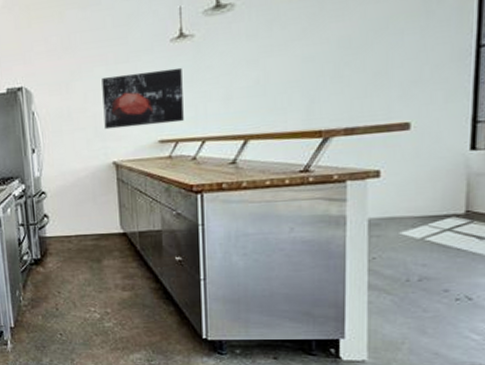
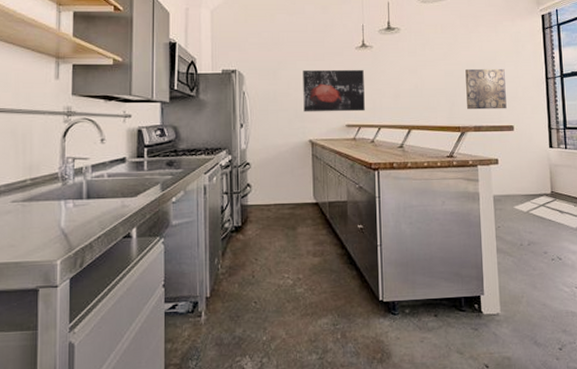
wall art: none [335,40,402,107] -> present [465,68,507,110]

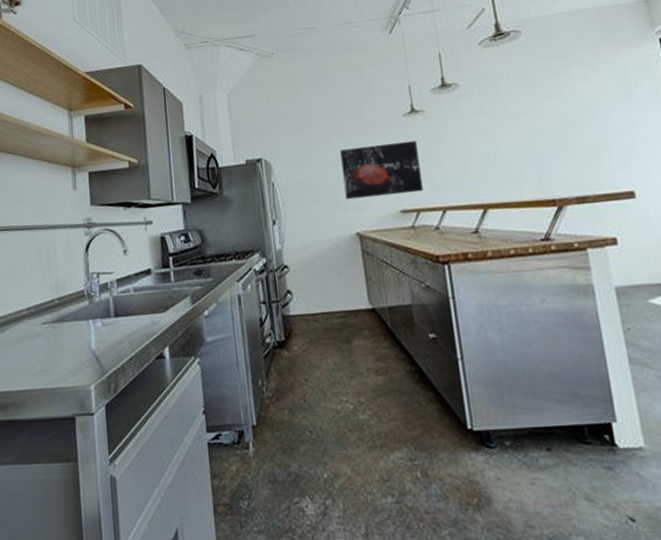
wall art: present [465,68,507,110] -> none [554,116,621,177]

